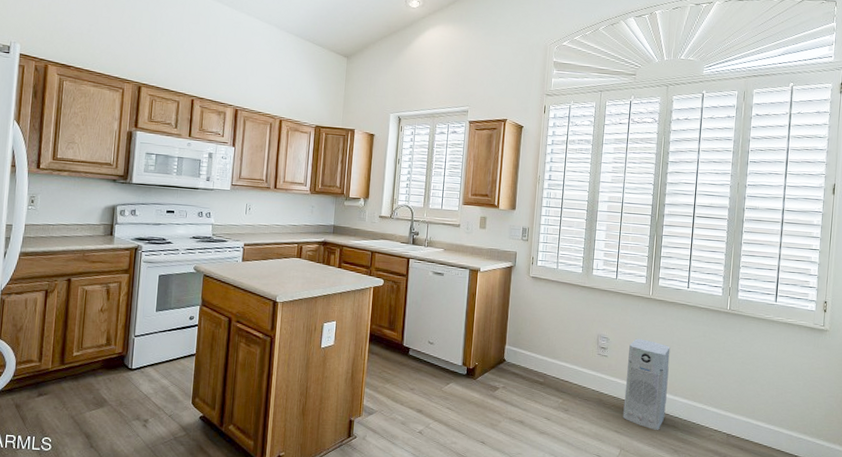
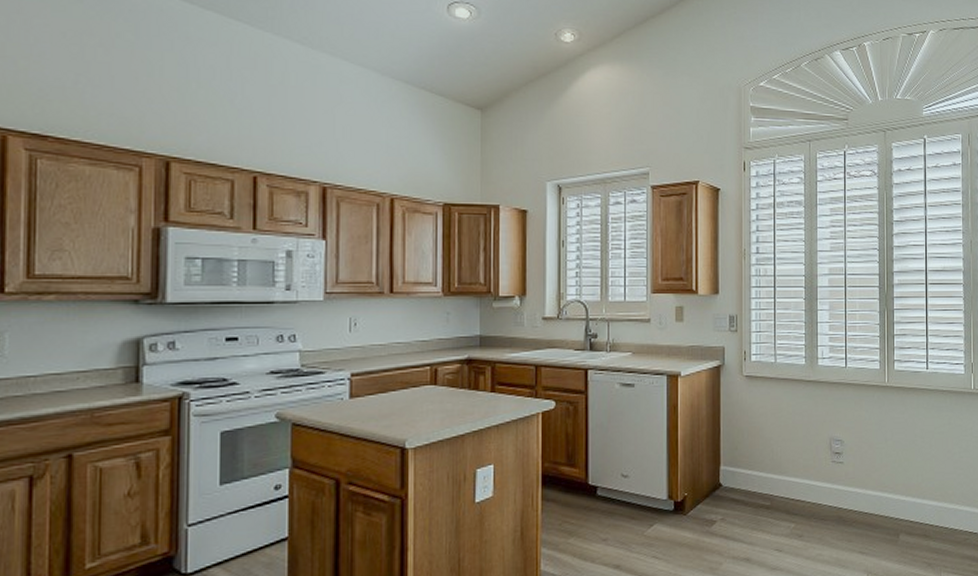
air purifier: present [623,338,670,430] -> none [866,436,914,544]

